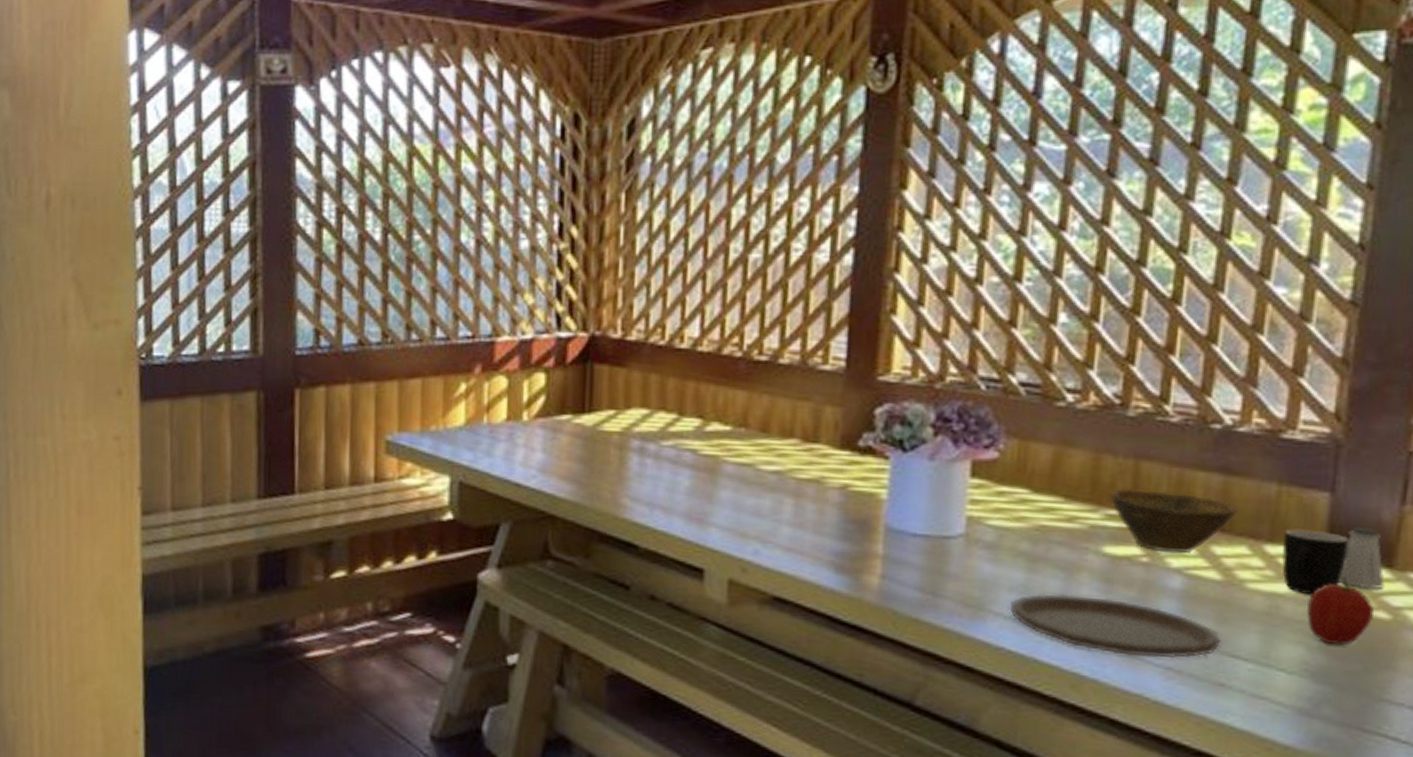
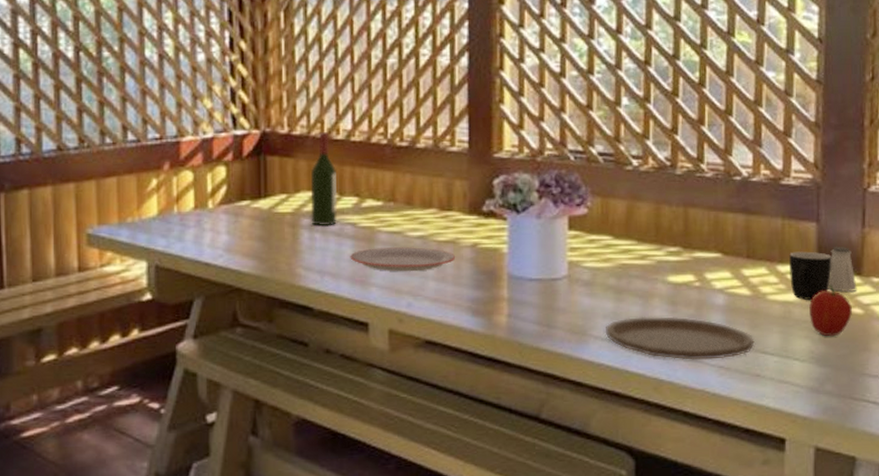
wine bottle: none [642,339,677,452] -> present [310,132,338,227]
plate: none [687,481,819,514] -> present [350,247,456,272]
bowl: present [1109,487,1238,554] -> none [669,229,757,278]

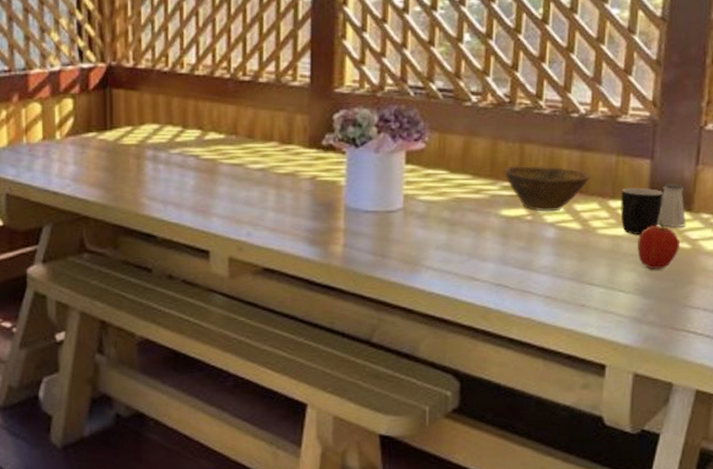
wine bottle: present [310,132,338,227] -> none [155,66,181,158]
plate: present [350,247,456,272] -> none [192,179,295,203]
plate: present [606,316,755,360] -> none [438,248,582,290]
bowl: none [669,229,757,278] -> present [504,165,591,212]

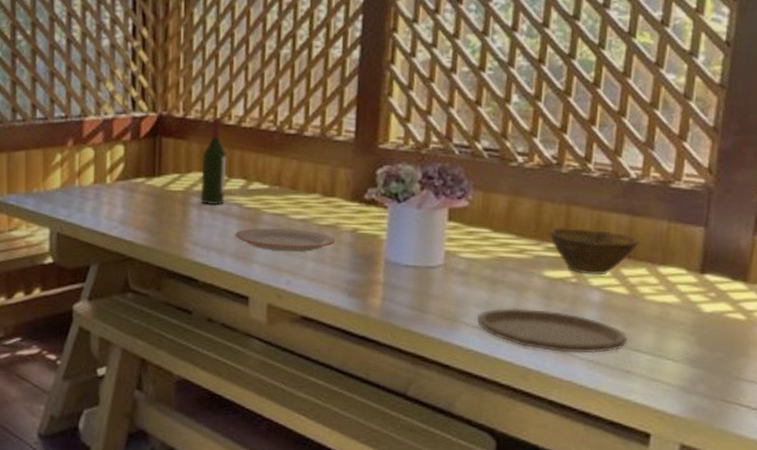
wine bottle: none [155,66,181,158] -> present [200,117,227,206]
plate: none [192,179,295,203] -> present [235,228,336,252]
plate: none [438,248,582,290] -> present [477,307,628,354]
mug: present [620,187,663,235] -> none [670,254,717,304]
fruit: present [637,220,680,270] -> none [687,289,734,340]
saltshaker: present [657,182,686,228] -> none [710,251,742,298]

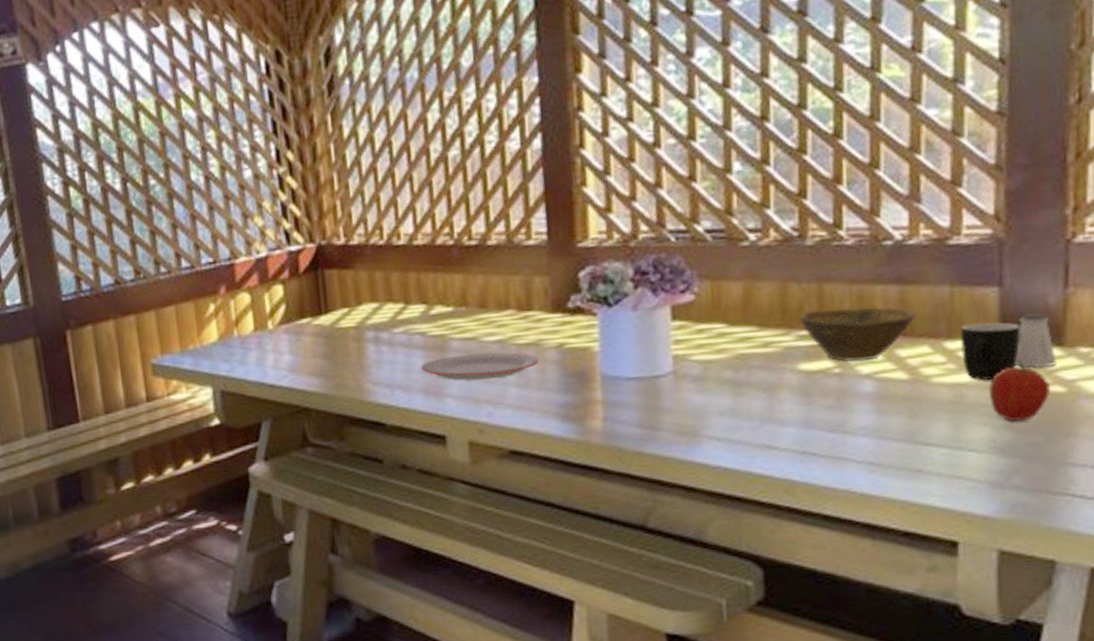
wine bottle: present [200,117,227,206] -> none [373,238,405,339]
plate: present [477,307,628,354] -> none [722,409,915,457]
mug: none [670,254,717,304] -> present [961,322,1021,381]
fruit: none [687,289,734,340] -> present [989,360,1050,422]
saltshaker: none [710,251,742,298] -> present [1015,312,1057,368]

